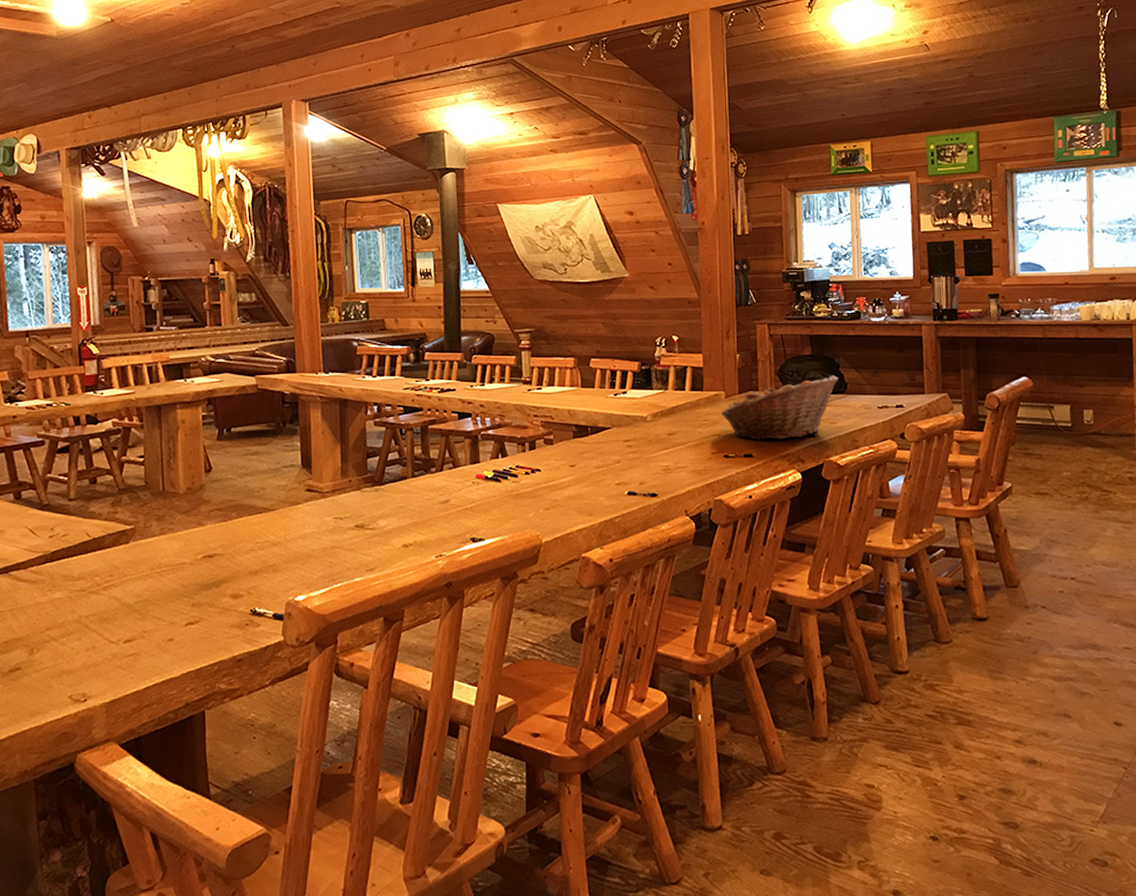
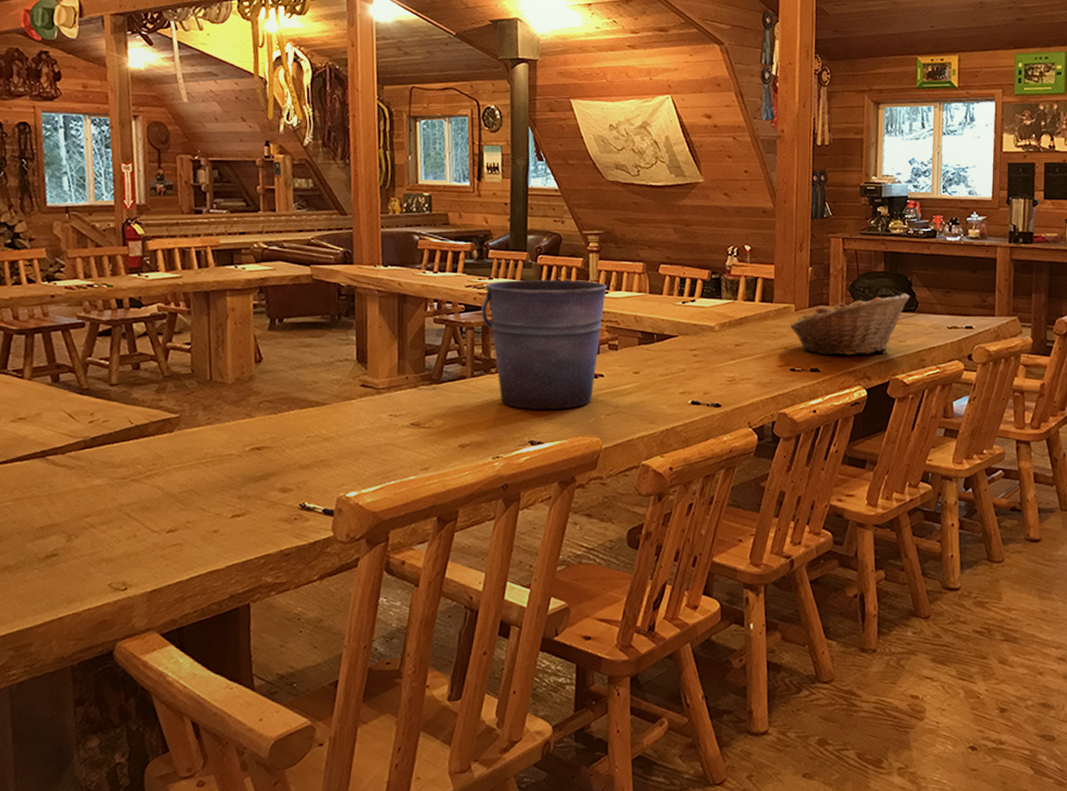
bucket: none [420,377,540,507] -> present [481,279,607,410]

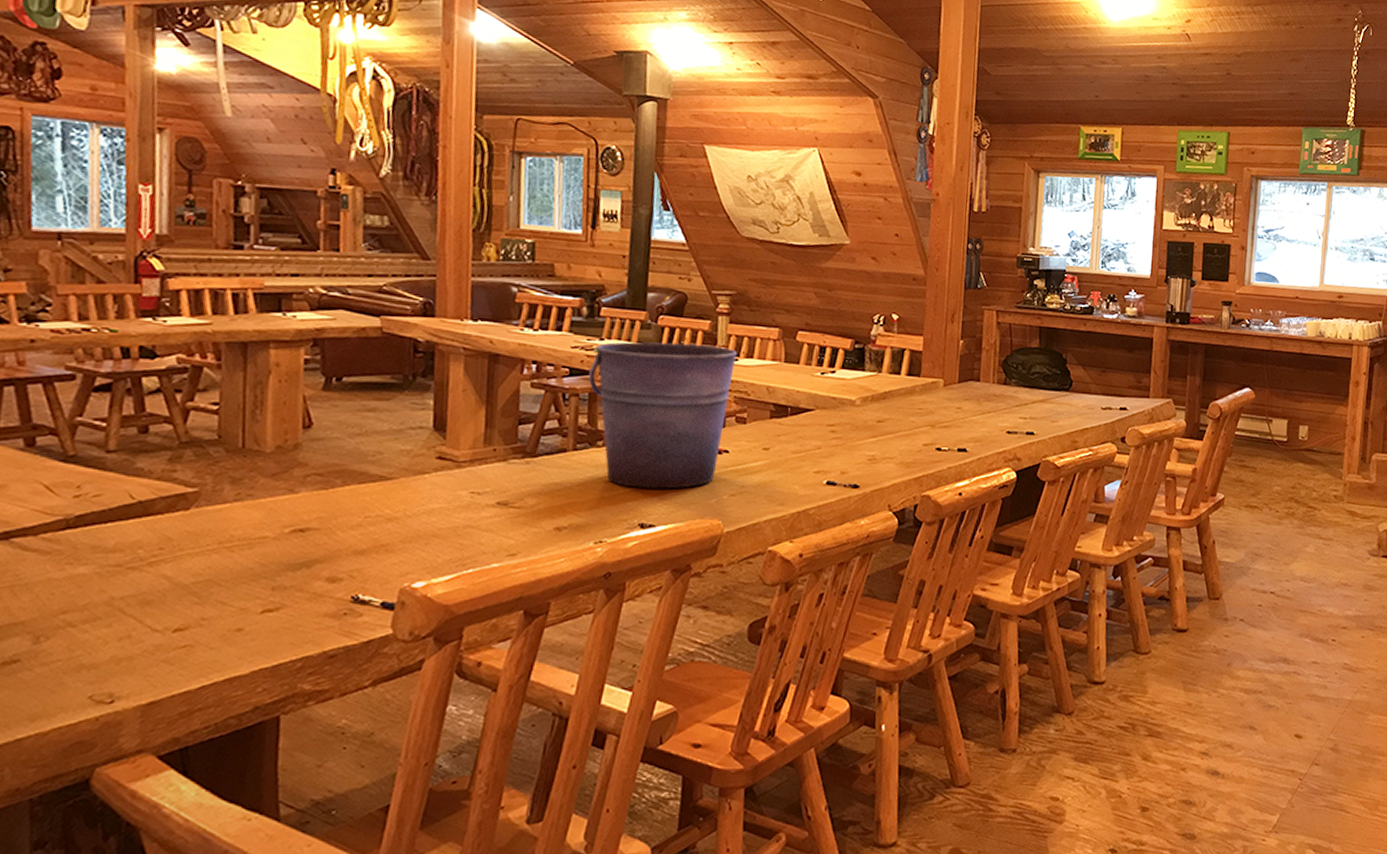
fruit basket: present [789,293,910,356] -> none [937,371,1064,436]

